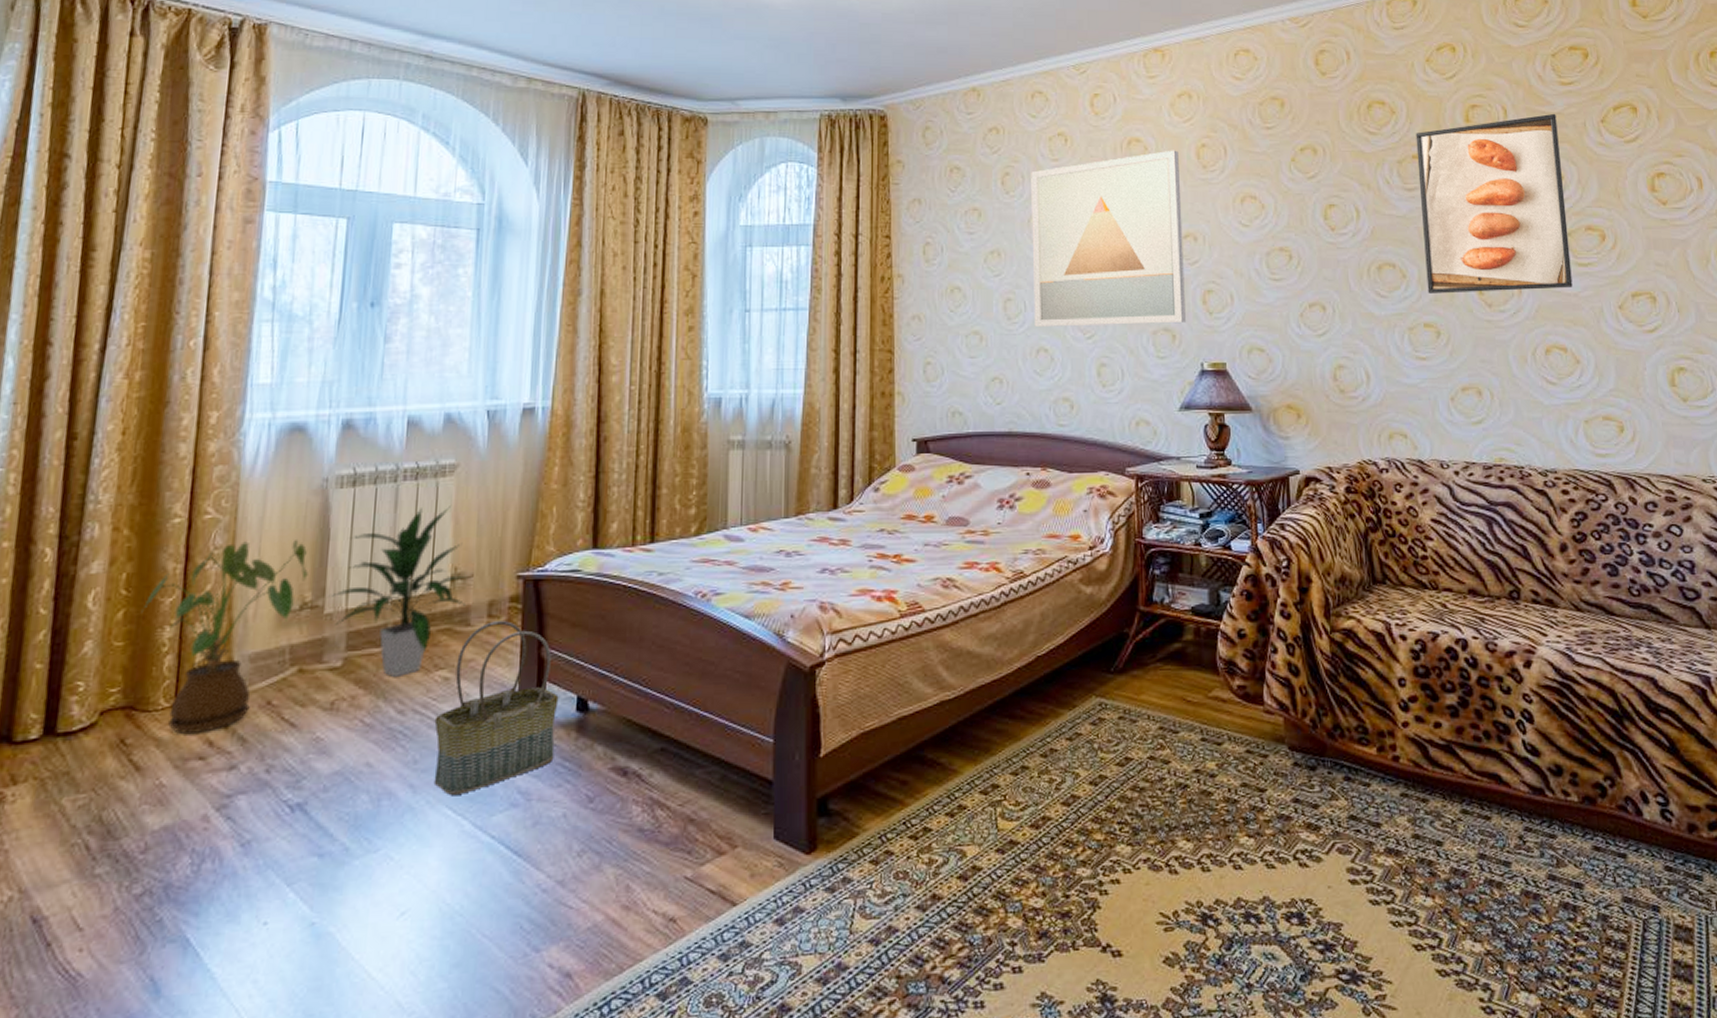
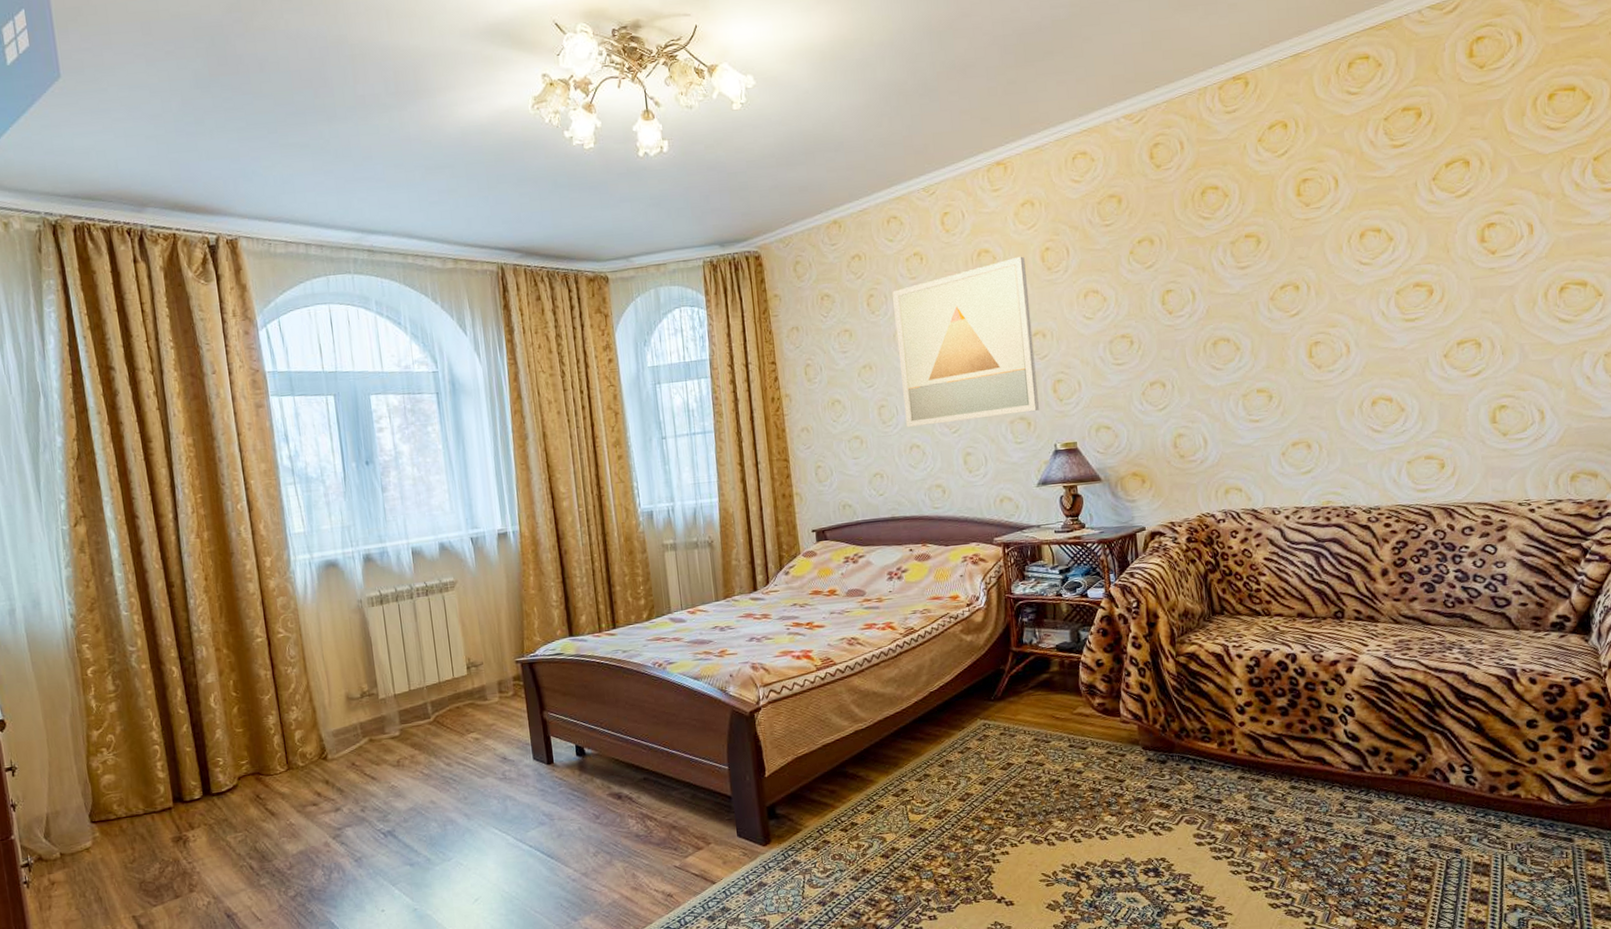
house plant: present [141,540,308,735] -> none [249,647,362,789]
indoor plant: present [328,506,469,677] -> none [380,613,481,740]
basket: present [433,621,559,795] -> none [473,694,566,819]
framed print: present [1415,113,1573,294] -> none [1248,177,1400,362]

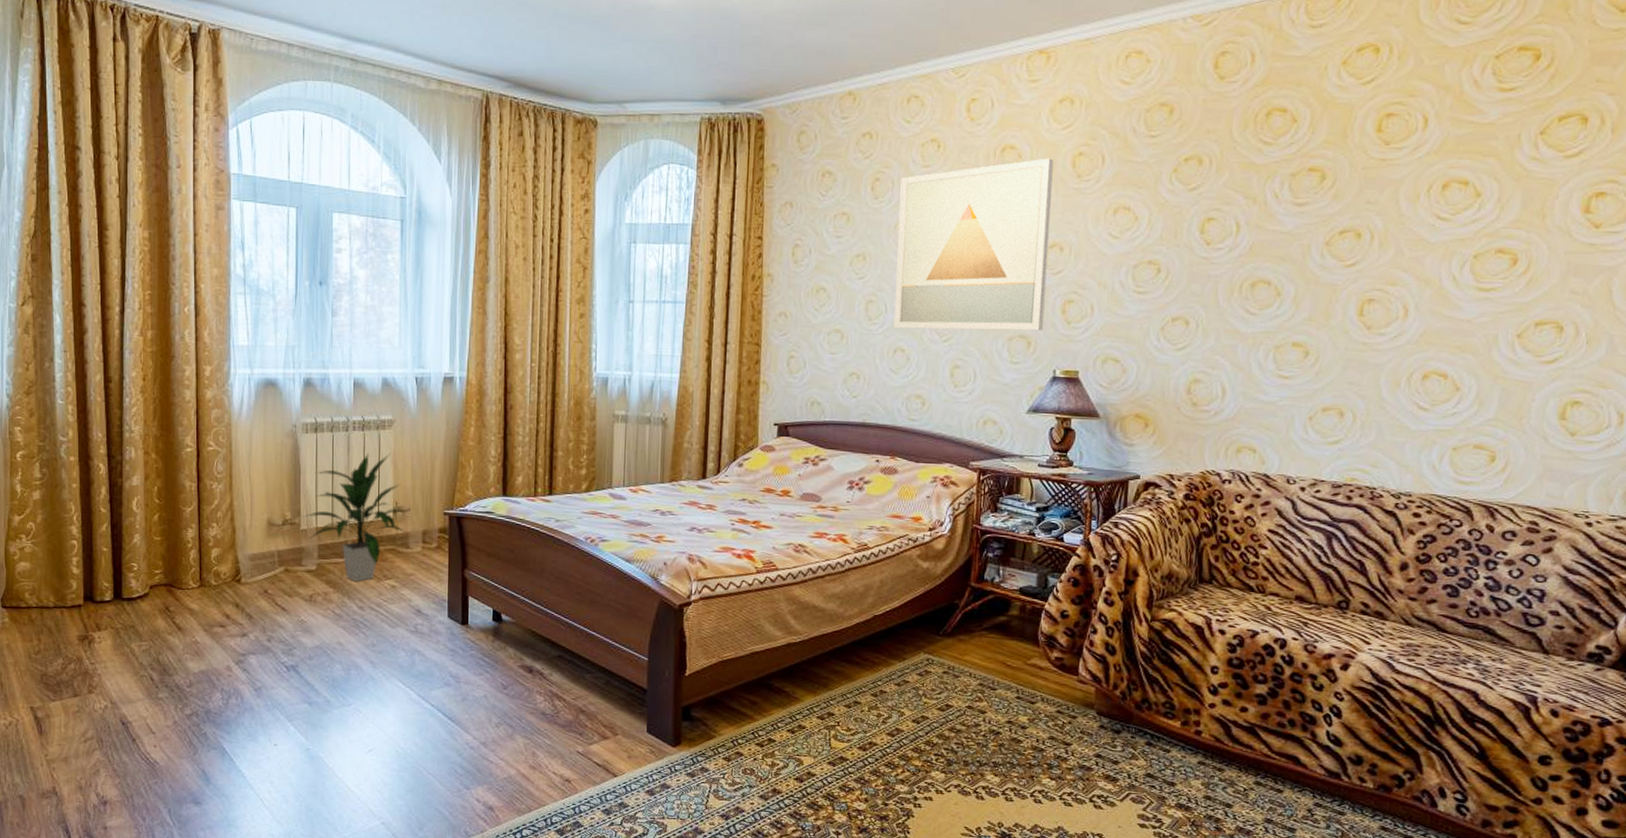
indoor plant: none [380,613,481,740] -> present [303,453,407,582]

